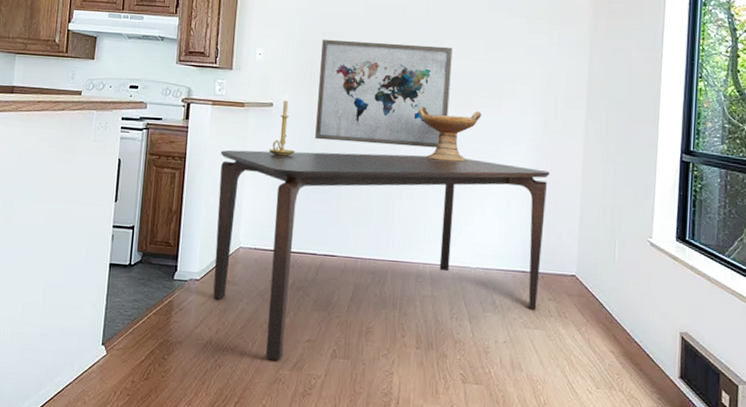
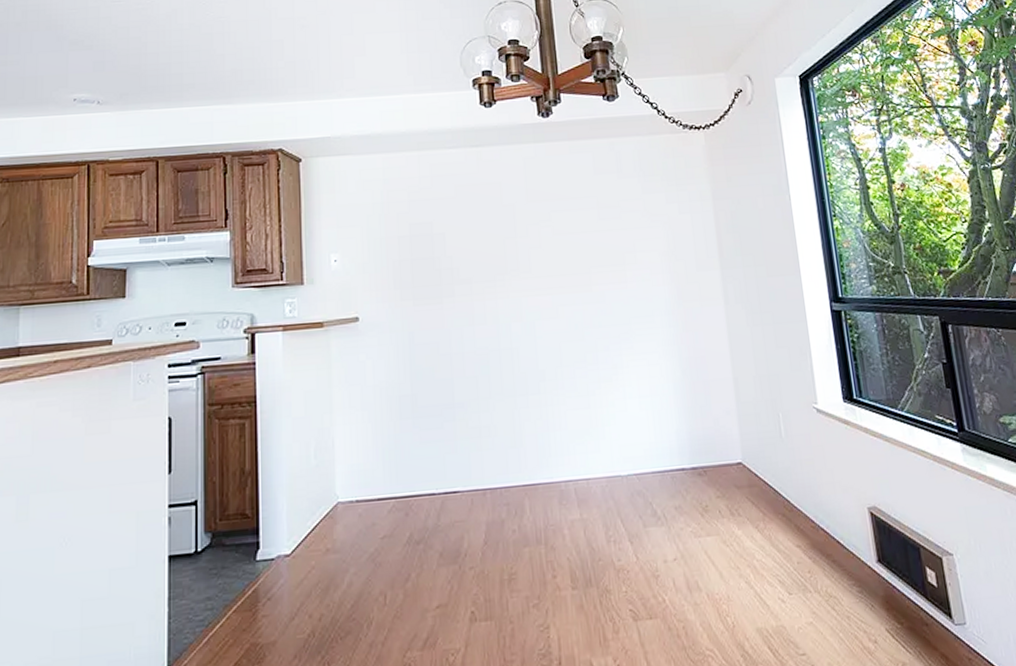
dining table: present [213,149,550,360] -> none [299,345,705,641]
candle holder: present [269,95,295,157] -> none [360,305,393,381]
wall art: present [315,39,453,148] -> none [409,221,568,353]
decorative bowl: present [418,107,482,162] -> none [532,290,606,355]

